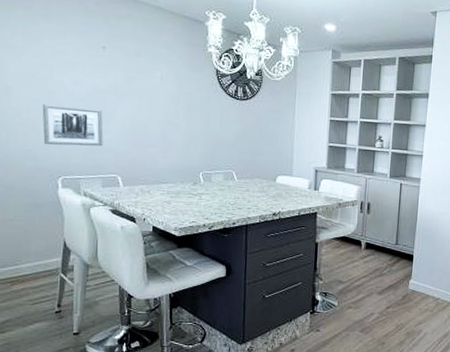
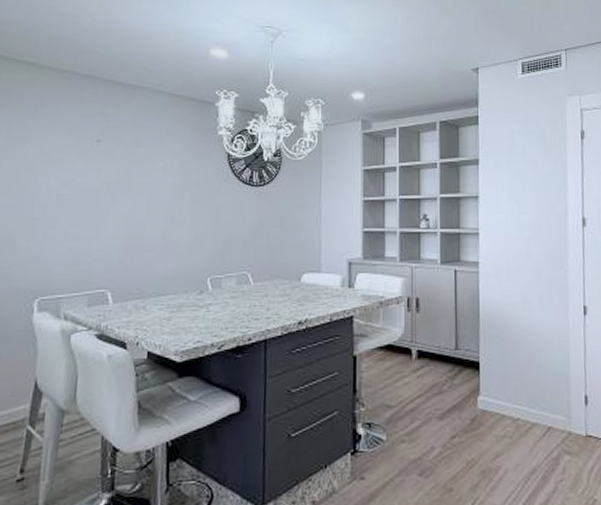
wall art: present [42,104,103,147] -> none [20,211,93,260]

